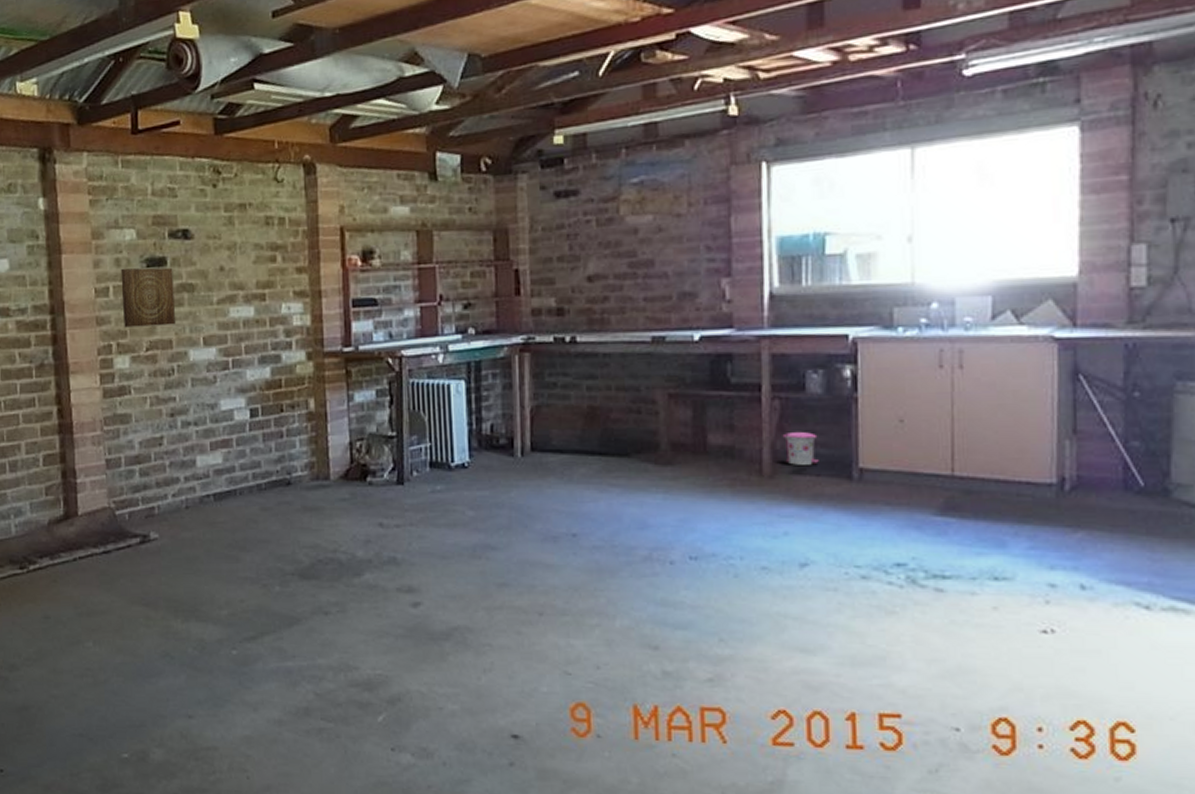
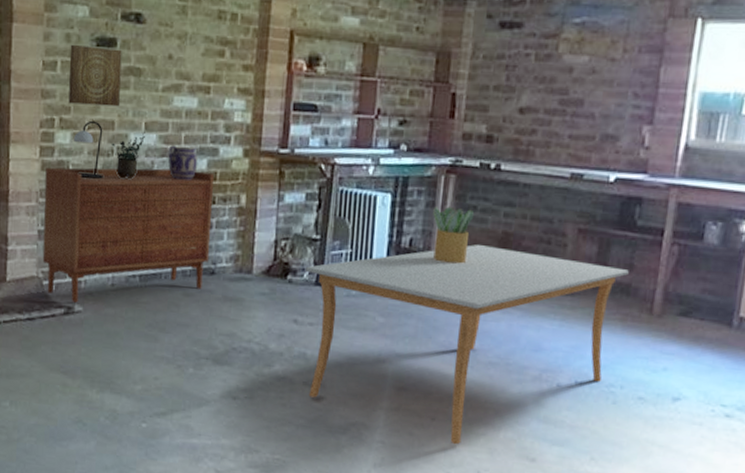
sideboard: none [107,380,284,530] -> present [42,167,214,303]
table lamp: none [133,341,166,402] -> present [74,120,103,180]
potted plant: none [171,346,205,397] -> present [111,131,145,180]
pitcher: none [228,356,262,391] -> present [166,145,198,180]
dining table: none [384,423,730,640] -> present [305,244,629,445]
potted plant: none [511,386,556,446] -> present [433,206,475,264]
trash can: present [782,431,819,465] -> none [674,276,708,310]

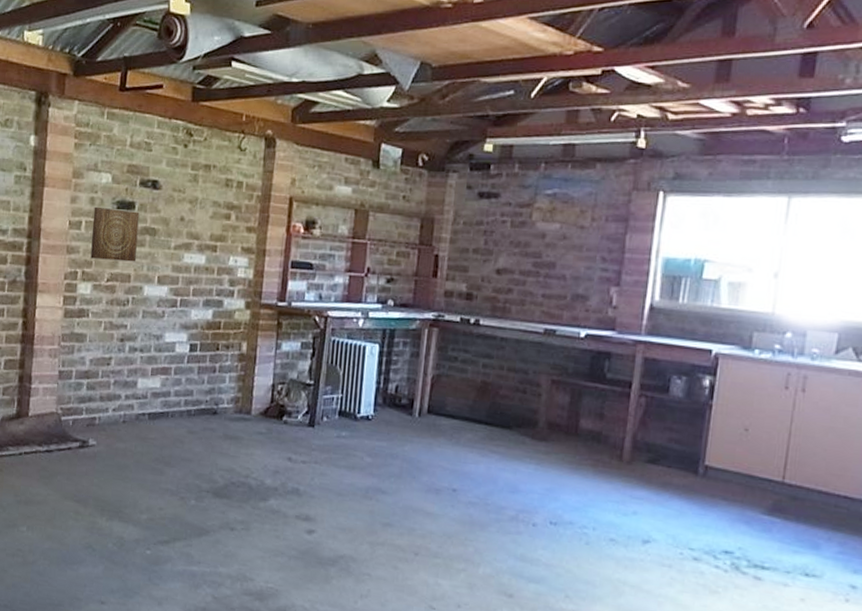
sideboard: present [42,167,214,303] -> none [61,315,218,437]
table lamp: present [74,120,103,180] -> none [94,274,120,327]
potted plant: present [111,131,145,180] -> none [127,284,158,327]
pitcher: present [166,145,198,180] -> none [176,297,205,329]
dining table: present [305,244,629,445] -> none [299,392,599,580]
potted plant: present [433,206,475,264] -> none [417,357,456,410]

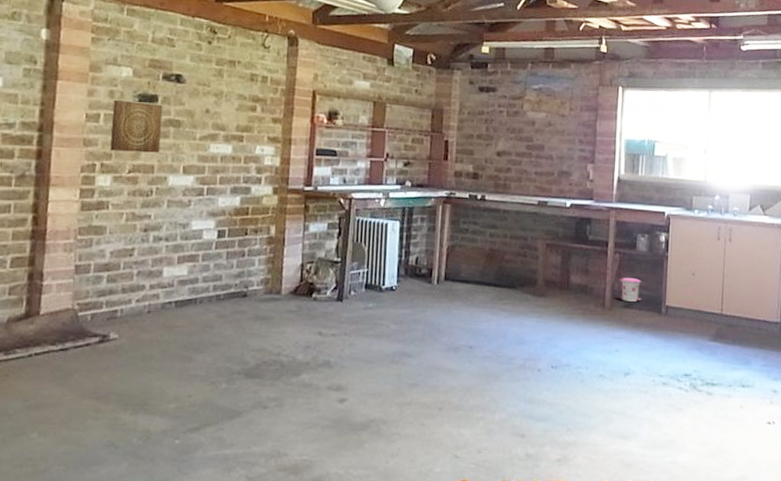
trash can: none [643,426,674,458] -> present [619,277,642,302]

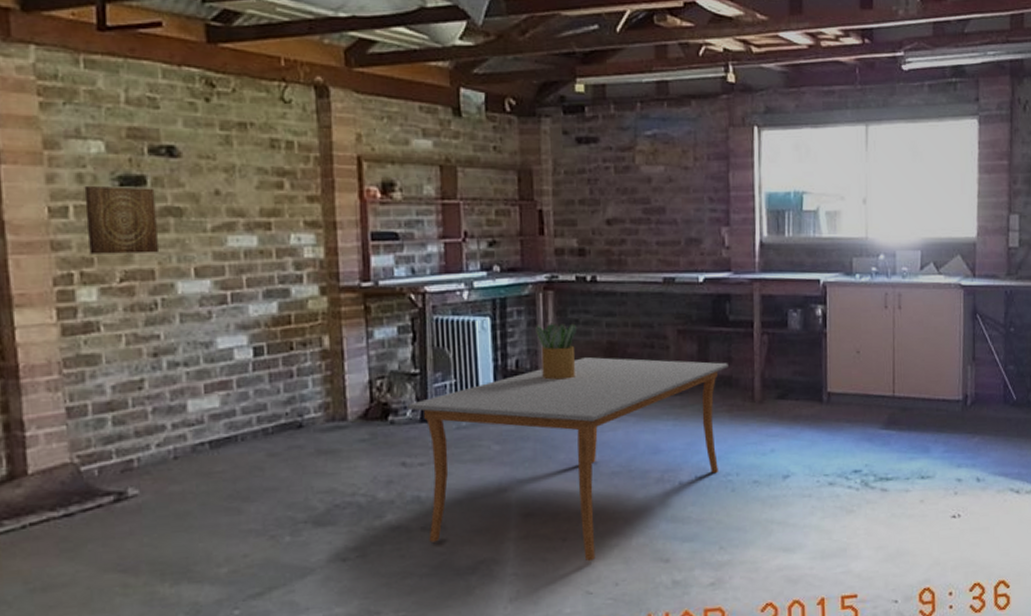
dining table: none [328,260,585,430] -> present [407,357,728,562]
potted plant: none [434,230,467,276] -> present [536,323,578,380]
trash can: present [619,277,642,302] -> none [770,362,798,391]

